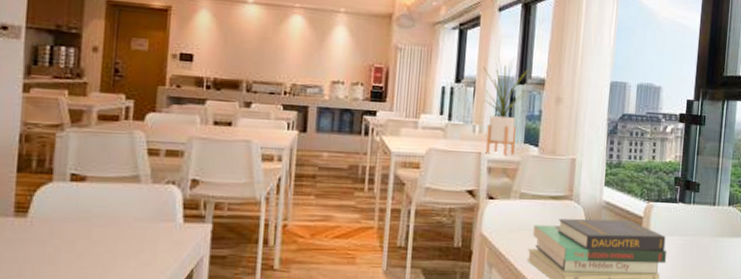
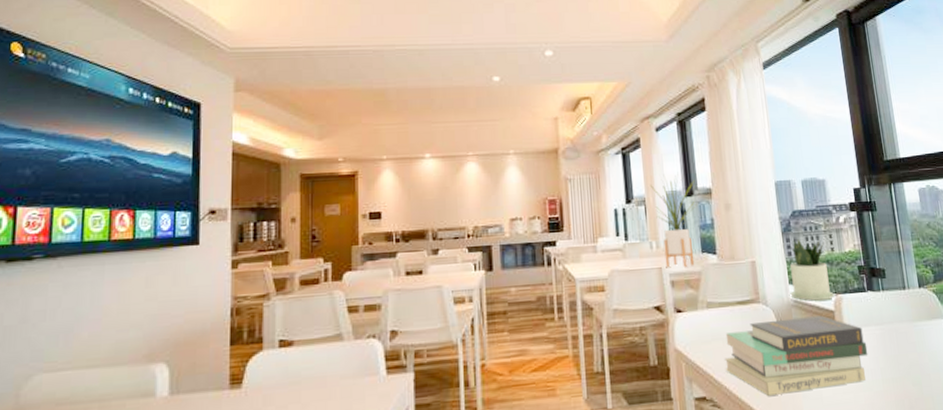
planter: none [603,143,647,206] -> present [790,239,836,301]

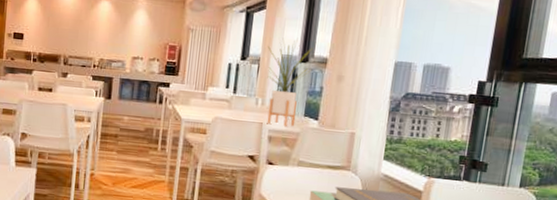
planter: present [790,239,836,301] -> none [382,120,430,181]

